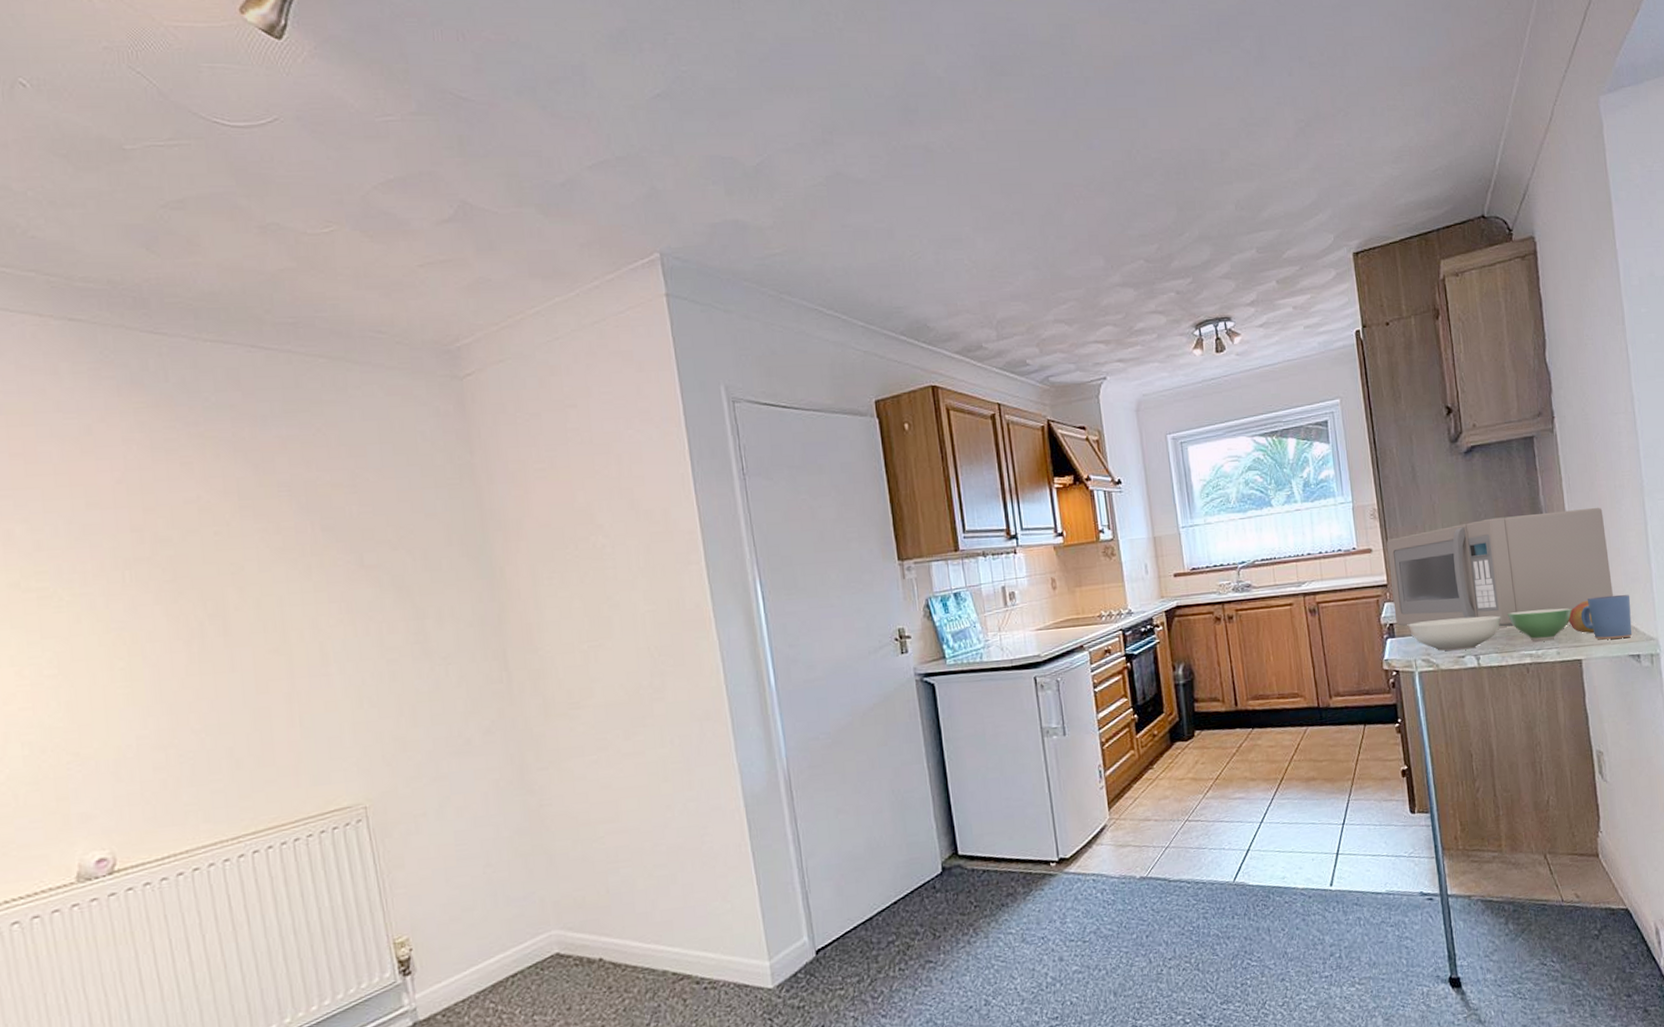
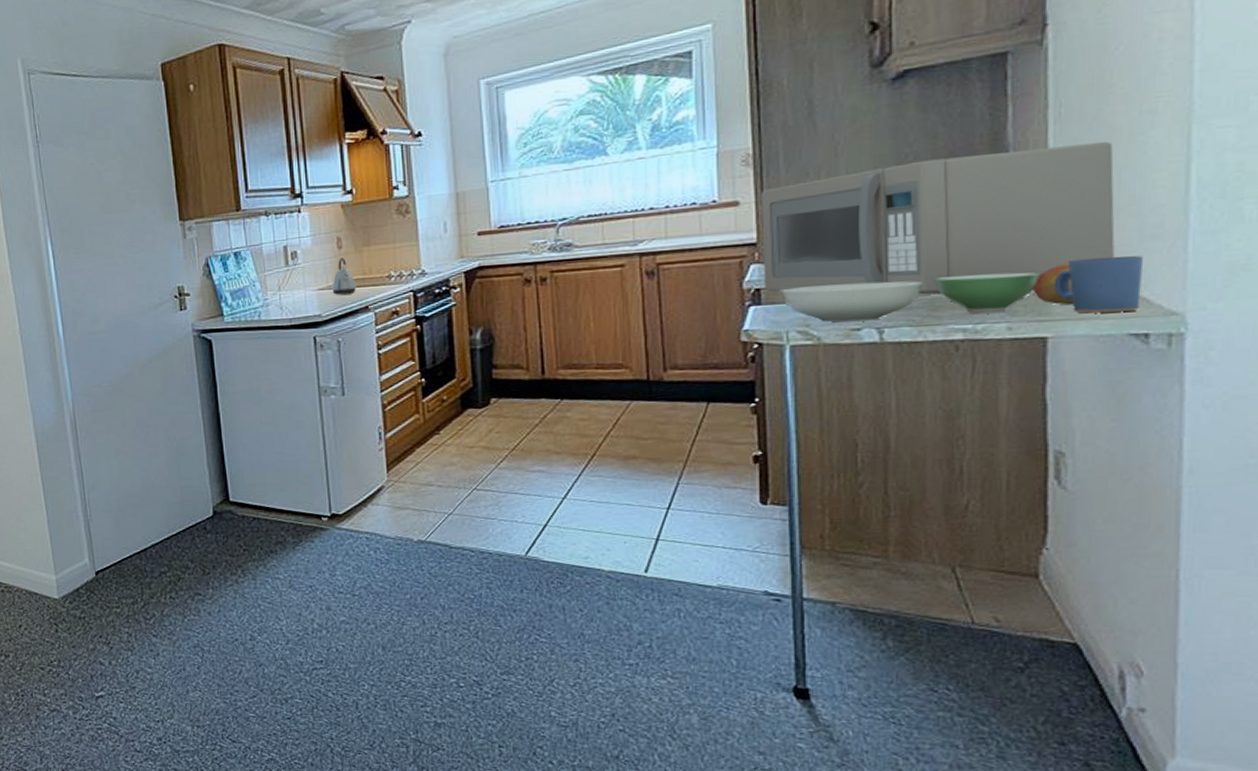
kettle: none [1048,598,1072,636] -> present [330,258,357,296]

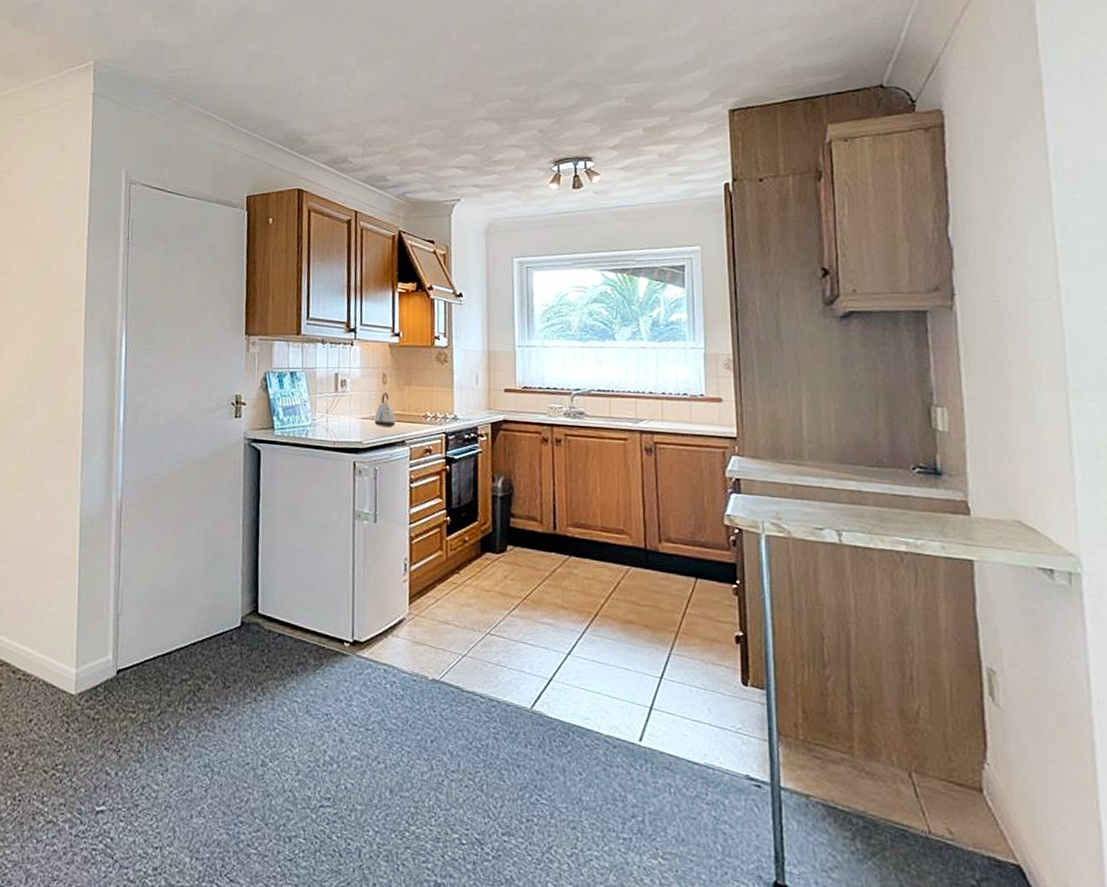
microwave: present [760,141,1115,295] -> none [739,388,1020,507]
bowl: present [780,281,924,323] -> none [756,482,873,523]
bowl: present [933,272,1041,314] -> none [880,492,965,532]
fruit: present [1033,262,1075,306] -> none [959,496,993,534]
mug: present [1053,255,1144,314] -> none [975,493,1044,547]

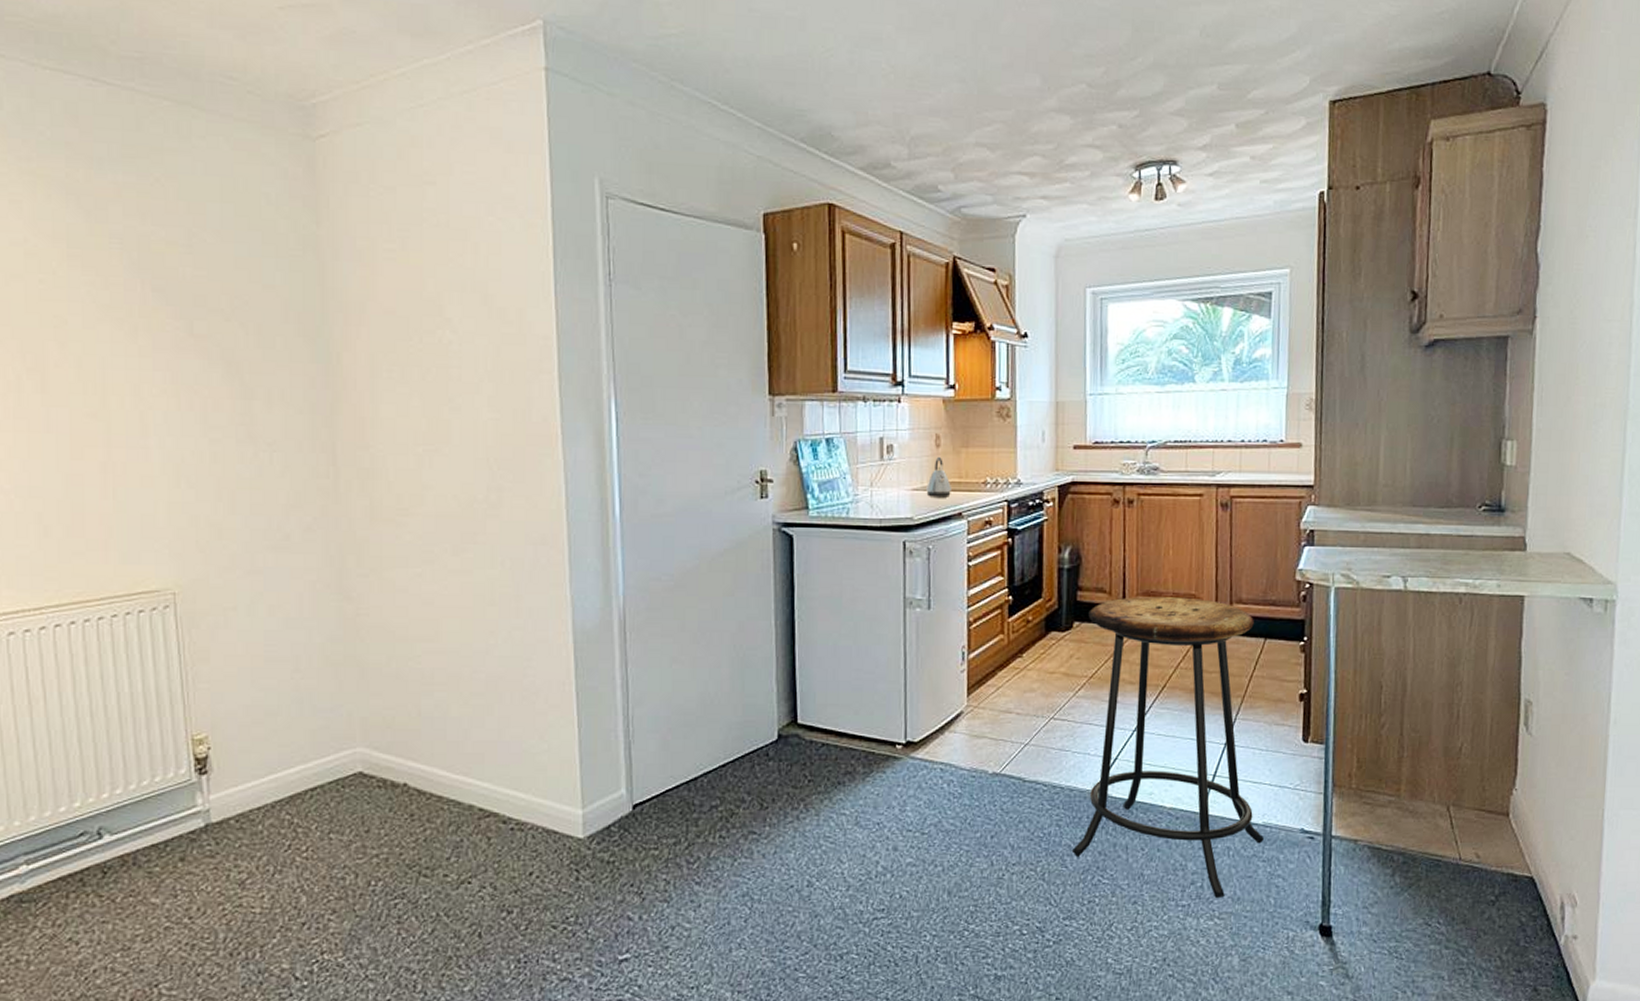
bar stool: none [509,527,706,837] -> present [1071,597,1264,899]

